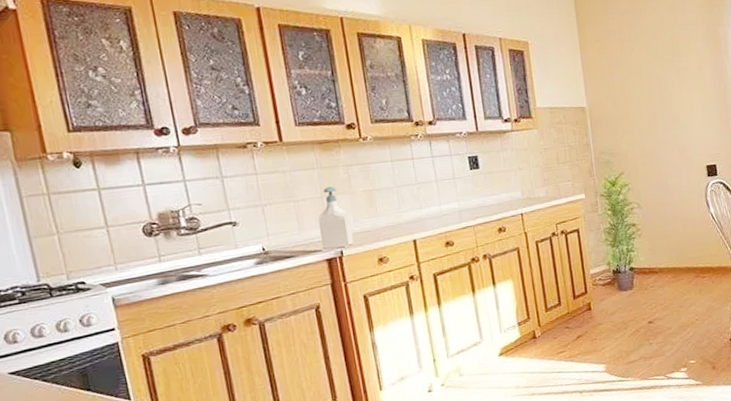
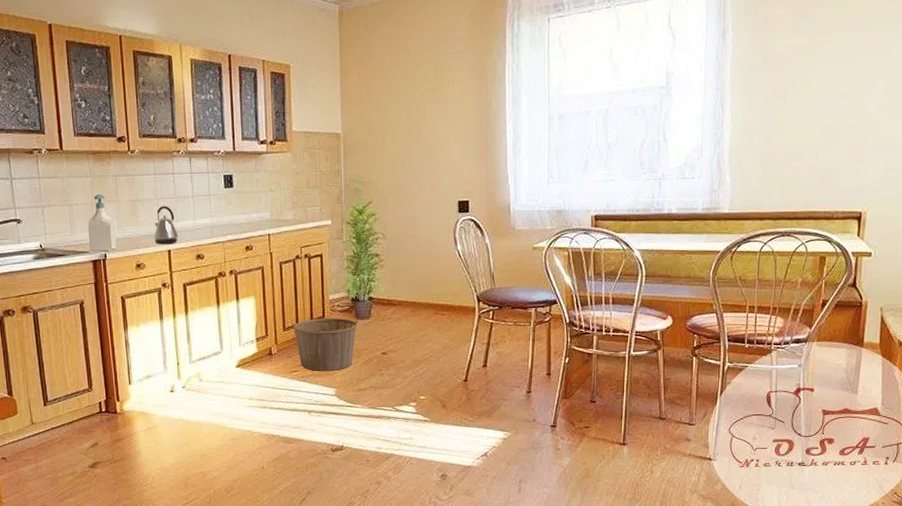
kettle: none [395,193,424,236] -> present [153,206,179,245]
basket: none [553,292,622,350] -> present [291,317,359,372]

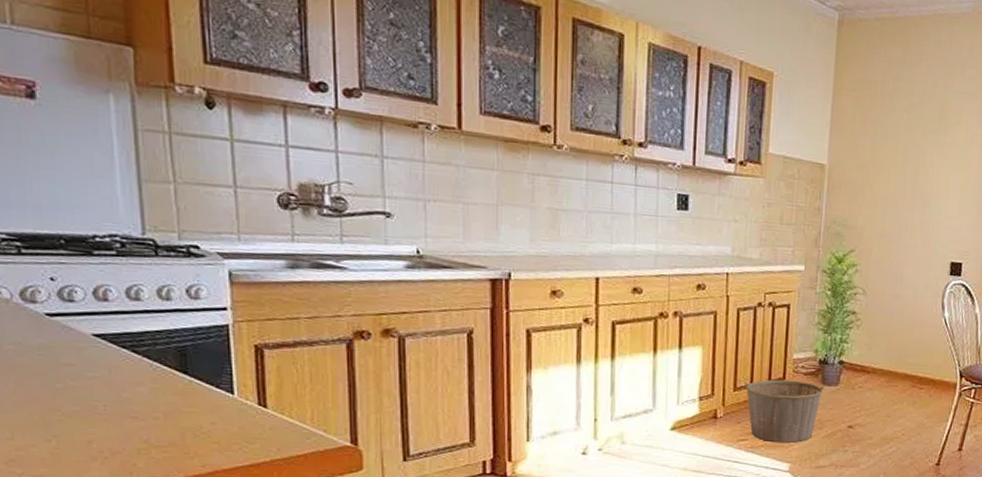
soap bottle: present [87,194,116,252] -> none [487,194,526,270]
kettle: present [153,206,179,245] -> none [578,221,612,271]

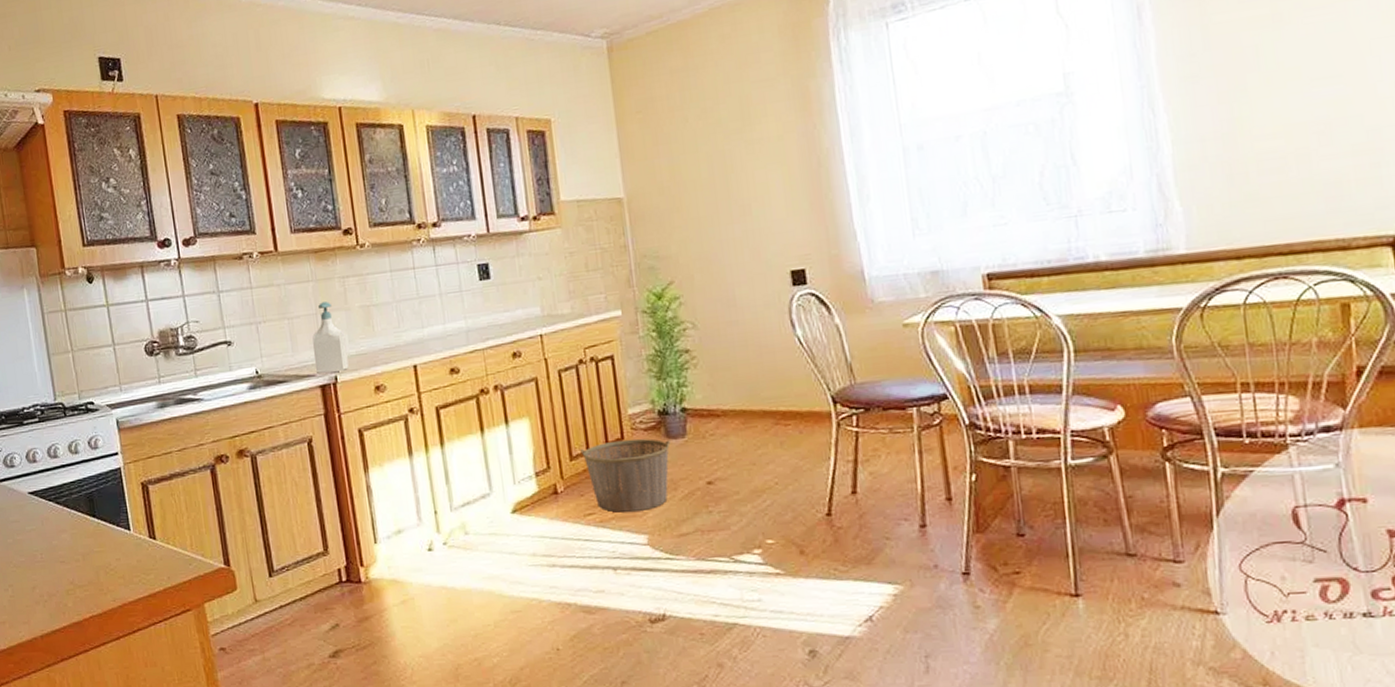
soap bottle: none [487,194,526,270] -> present [312,301,349,374]

